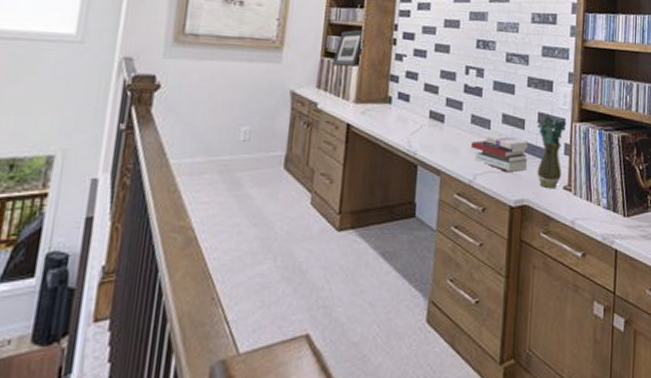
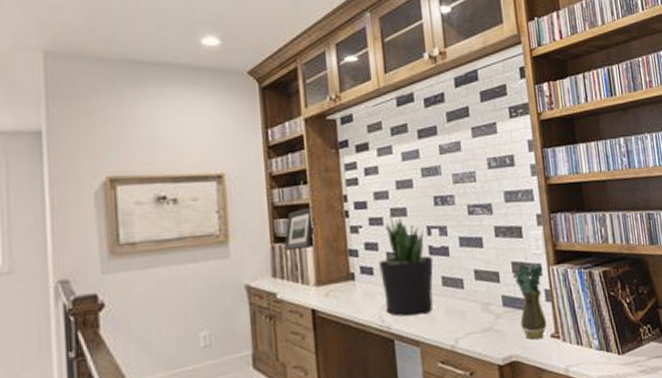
planter: none [415,49,467,146] -> present [379,215,434,317]
books: present [470,134,529,173] -> none [446,291,510,331]

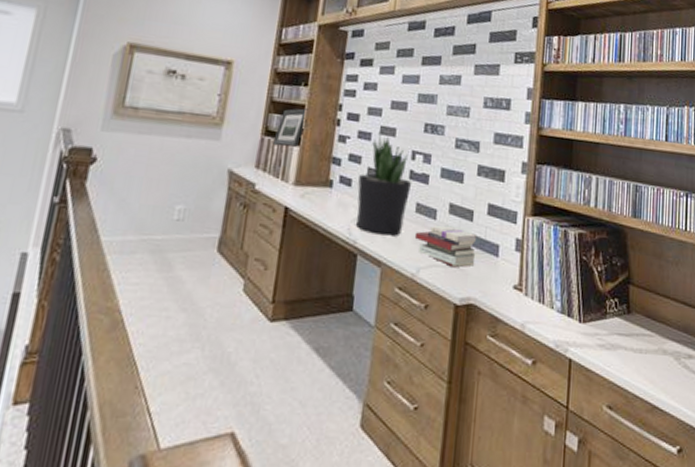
books: none [446,291,510,331] -> present [414,225,478,268]
vase: present [512,261,547,340] -> none [485,205,518,287]

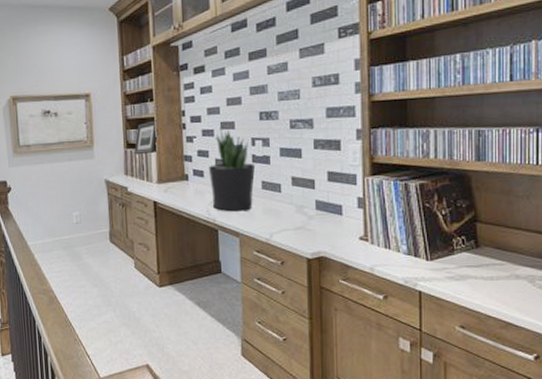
books: present [414,225,478,268] -> none [264,196,321,229]

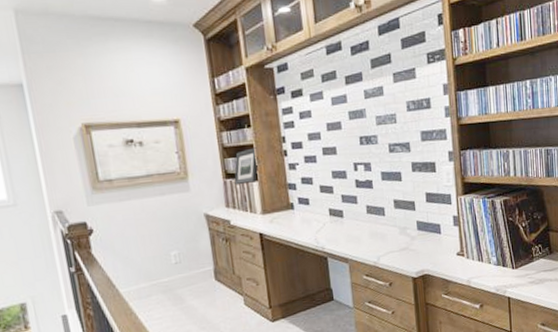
planter: present [209,128,256,212] -> none [314,153,360,239]

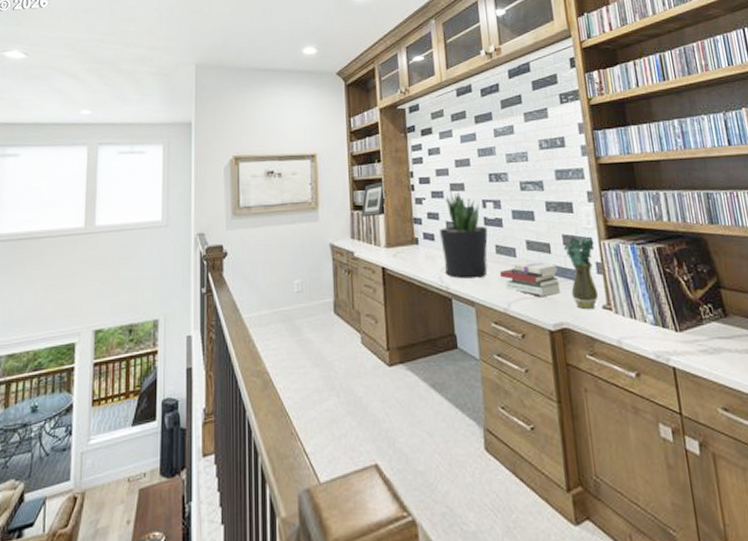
planter: none [314,153,360,239] -> present [440,189,488,279]
books: none [370,218,423,250] -> present [499,261,561,298]
vase: none [426,192,454,257] -> present [563,234,598,309]

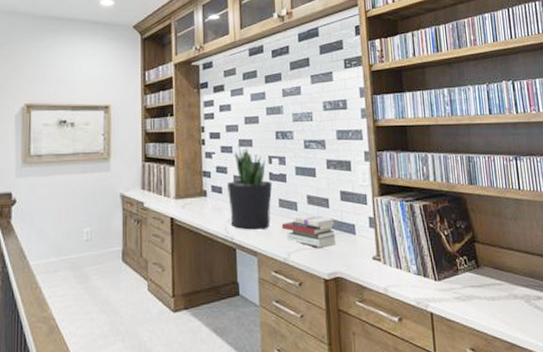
picture frame: present [361,181,386,217] -> none [152,135,177,169]
vase: present [563,234,598,309] -> none [340,191,369,259]

